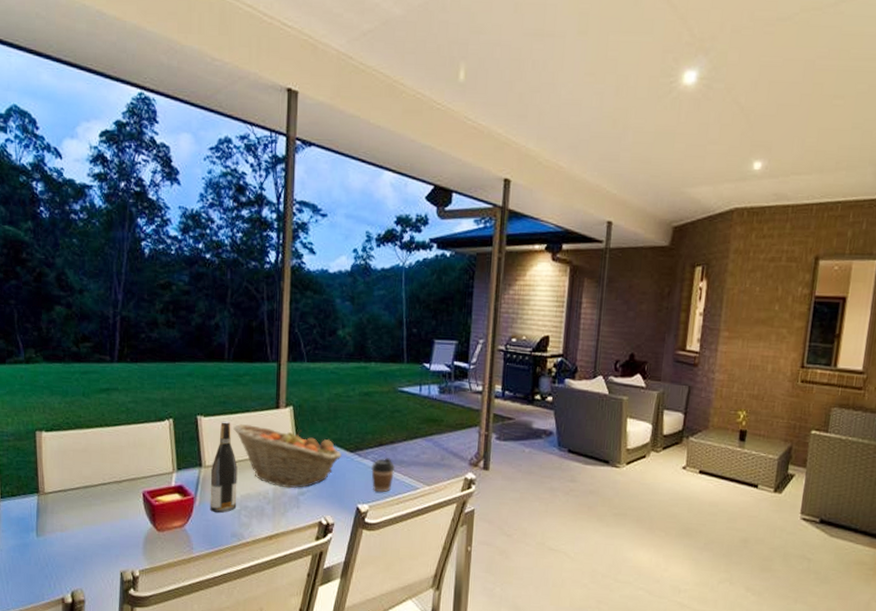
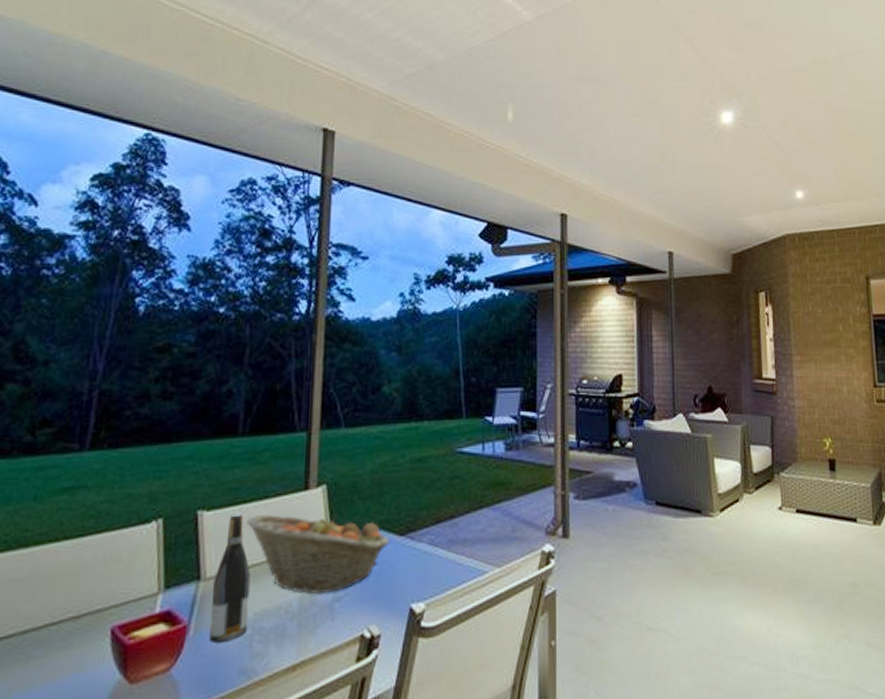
coffee cup: present [370,458,394,493] -> none [426,537,456,585]

